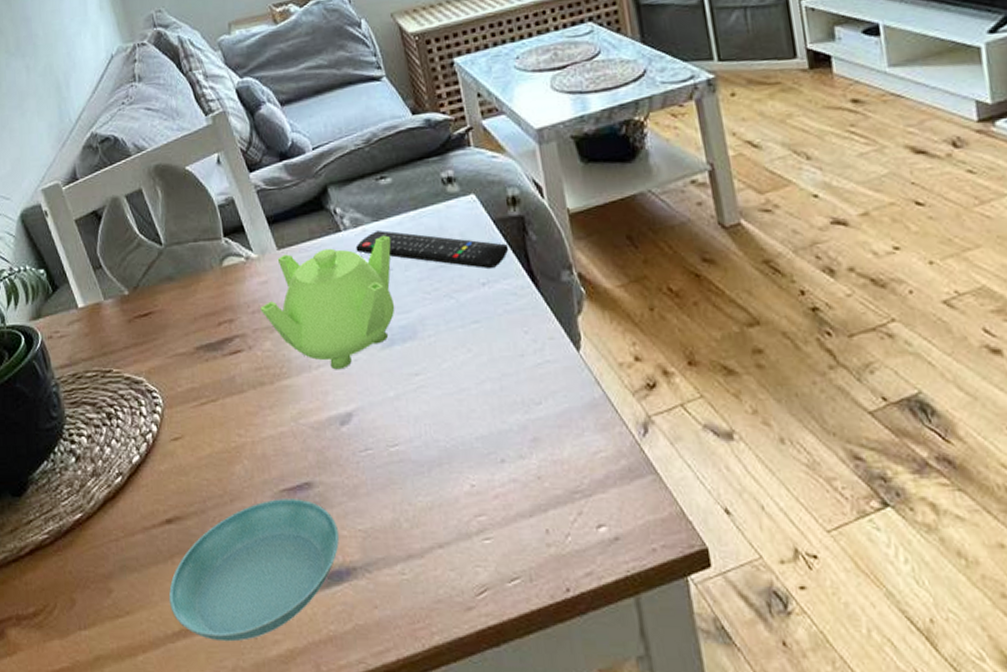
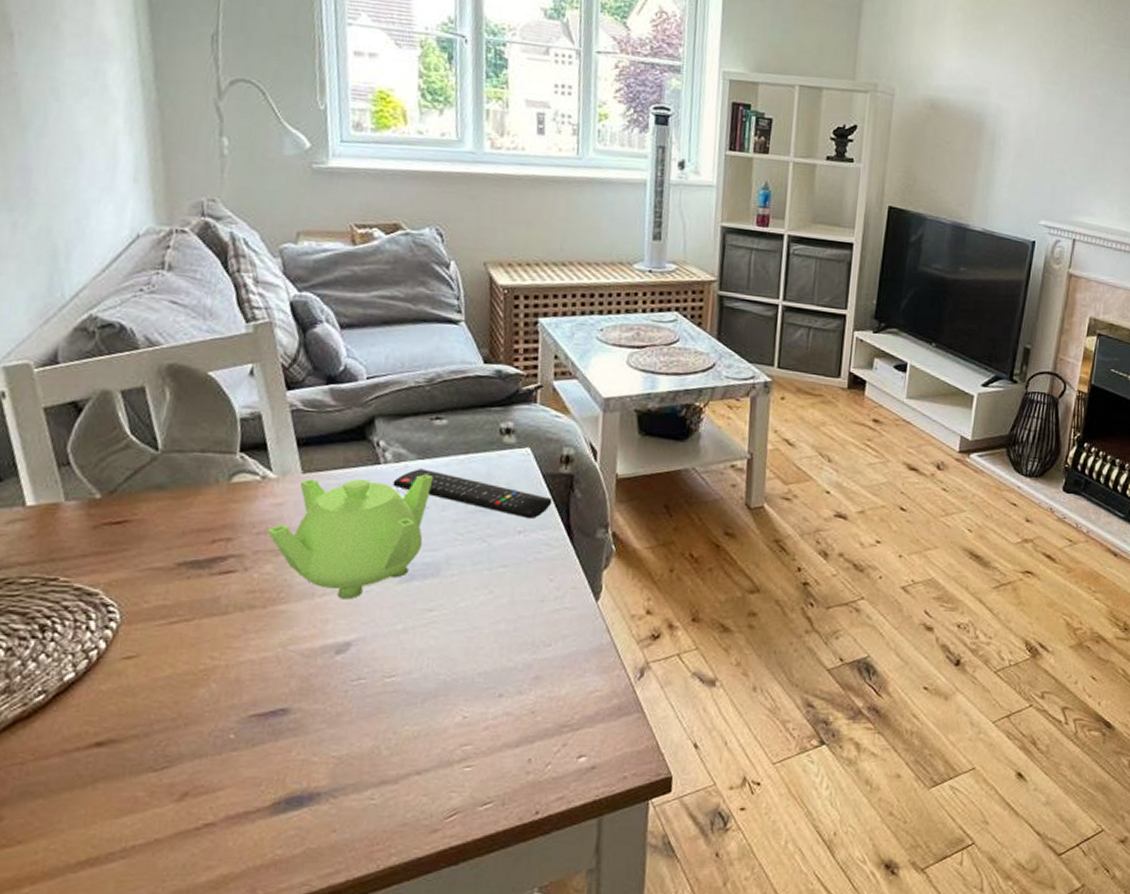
saucer: present [168,499,339,642] -> none [79,724,309,869]

